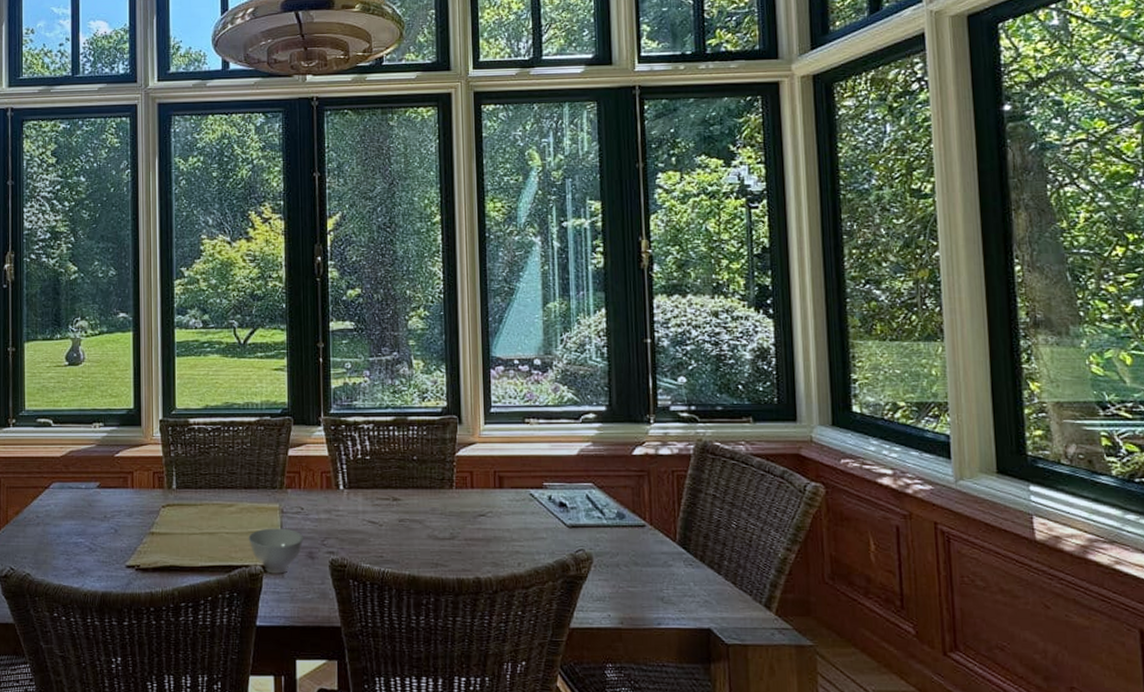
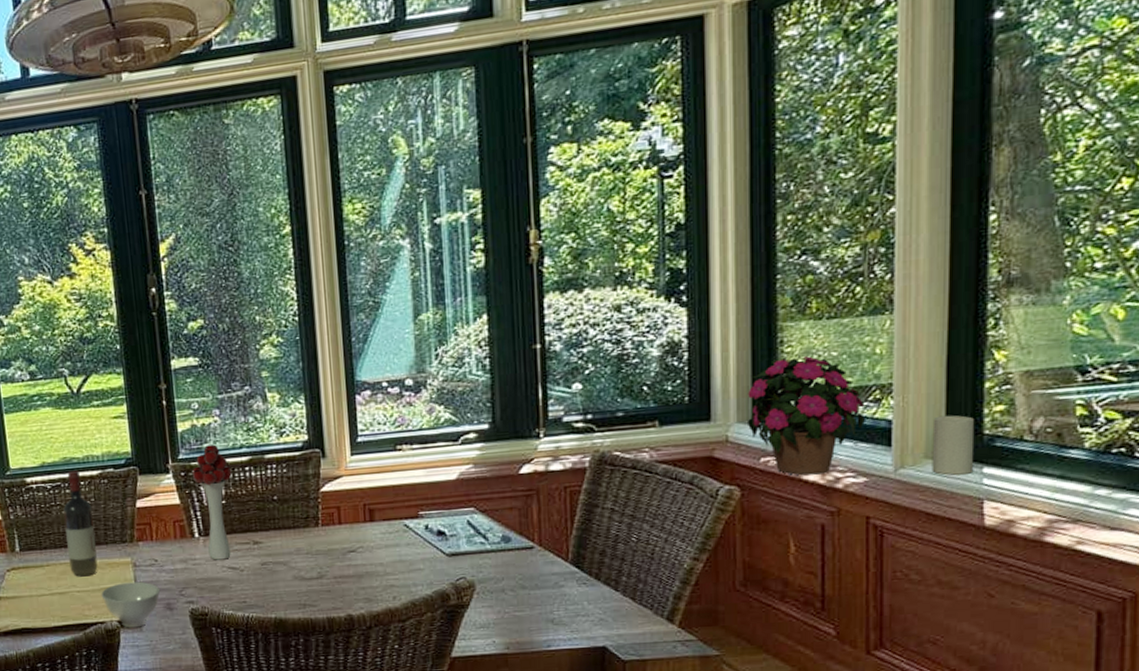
wine bottle: none [221,416,248,519] -> present [63,470,98,577]
flower bouquet: none [342,403,377,513] -> present [192,444,232,560]
potted flower: none [827,369,927,479] -> present [748,354,865,476]
candle: none [984,435,1022,490] -> present [932,415,975,475]

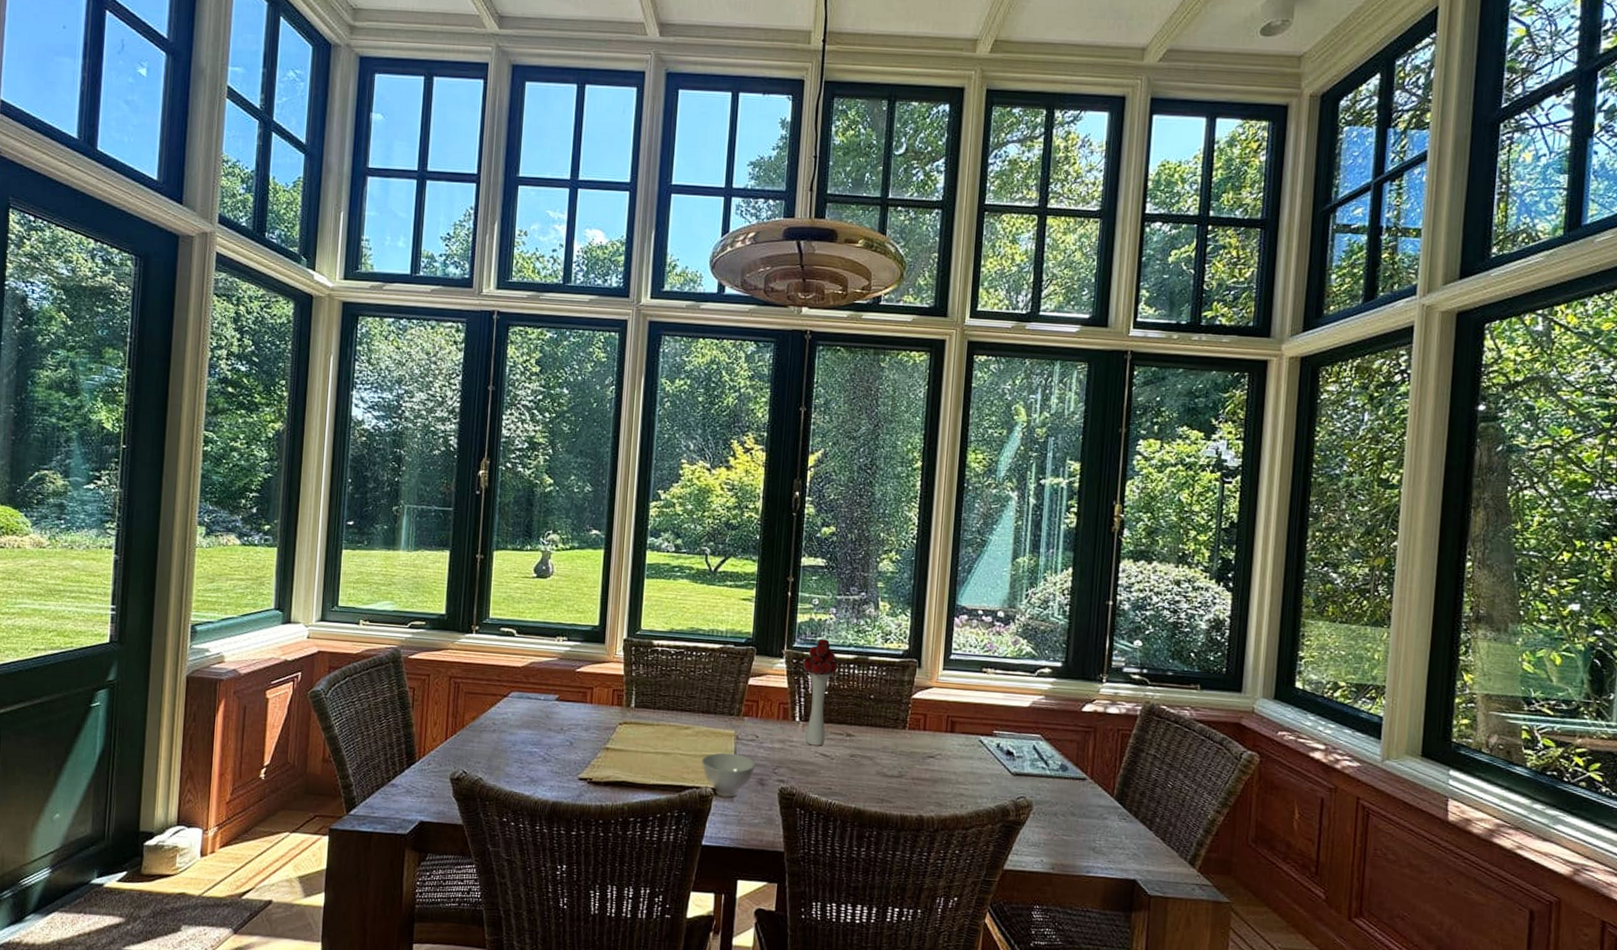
wine bottle: present [63,470,98,577] -> none [678,641,709,742]
potted flower: present [748,354,865,476] -> none [1271,647,1363,754]
candle: present [932,415,975,475] -> none [1410,720,1446,774]

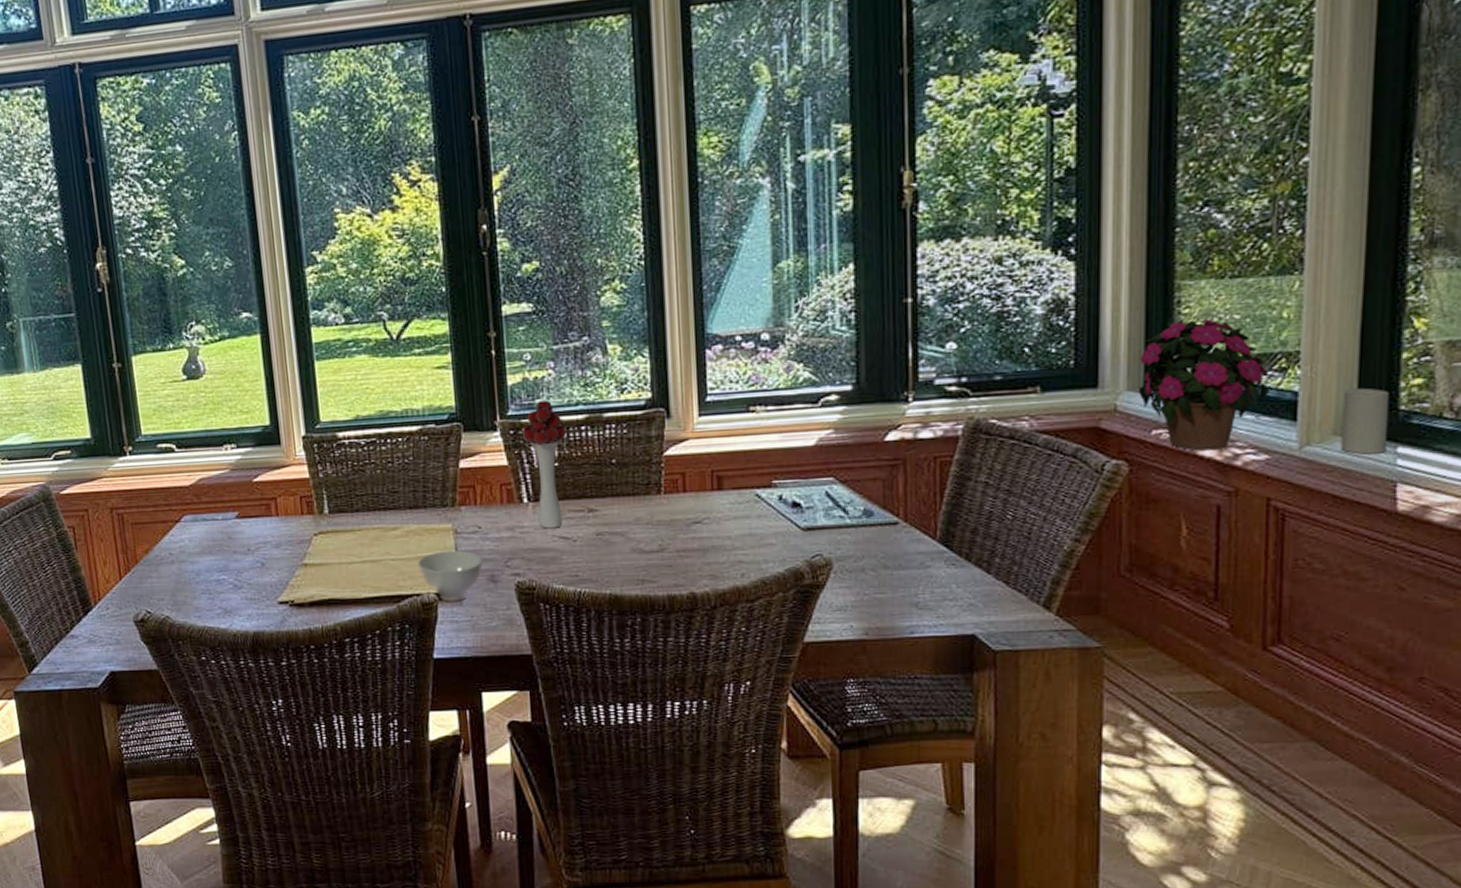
potted flower: none [1271,647,1363,754] -> present [1139,316,1269,451]
candle: none [1410,720,1446,774] -> present [1340,387,1390,455]

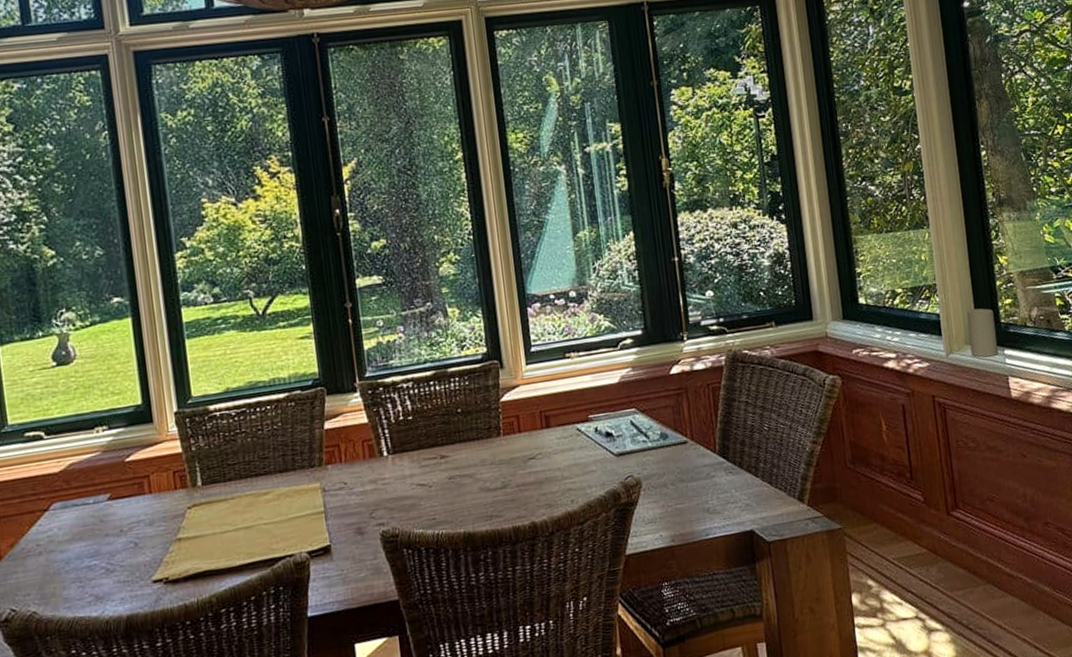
bowl: present [417,550,484,602] -> none [289,507,351,559]
flower bouquet: present [523,400,567,529] -> none [379,361,419,478]
potted flower: present [1139,316,1269,451] -> none [837,262,922,364]

